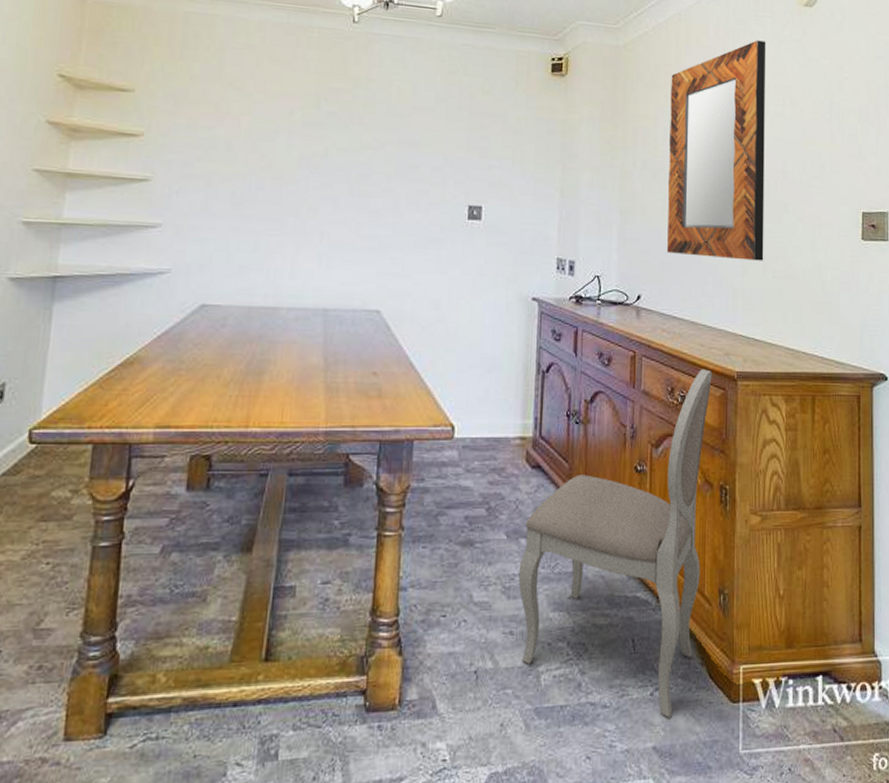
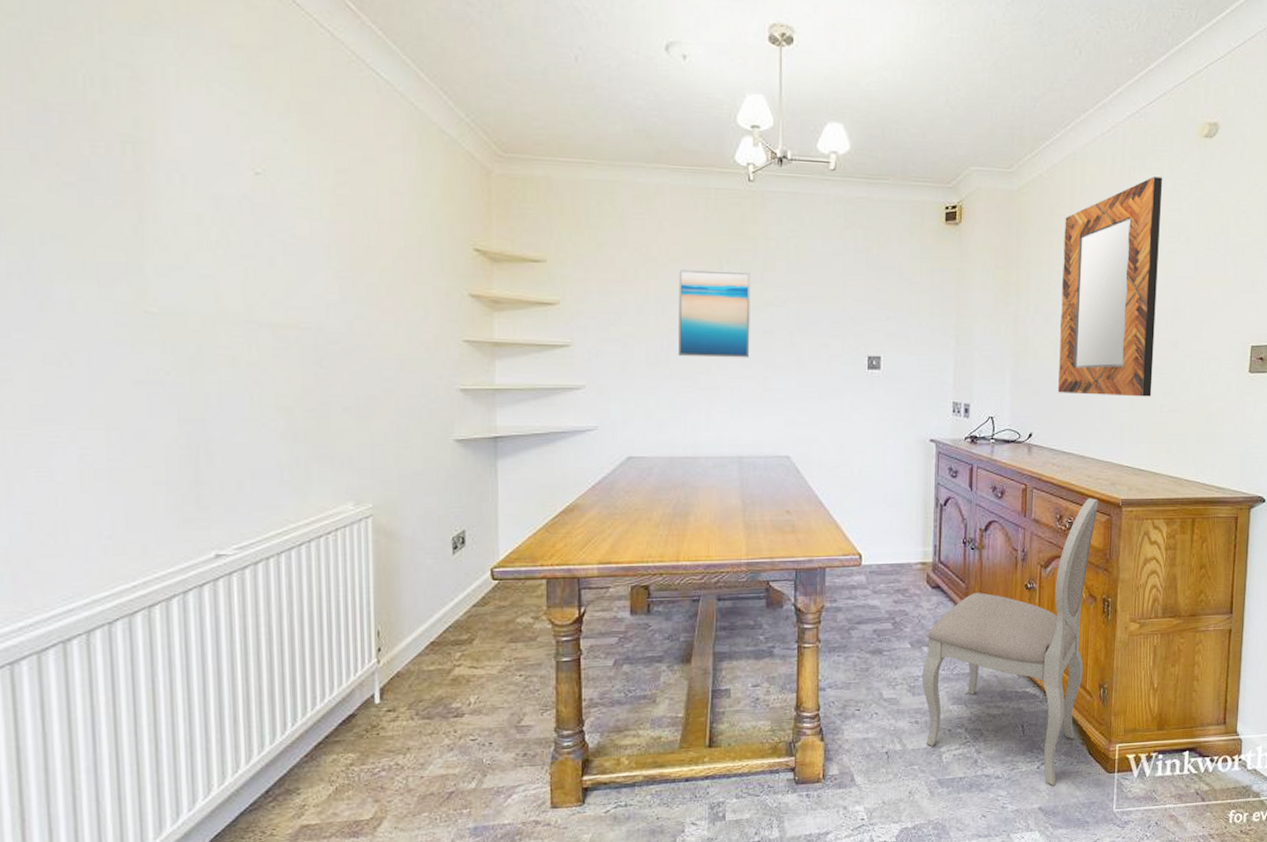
wall art: none [267,105,350,202] -> present [679,268,751,358]

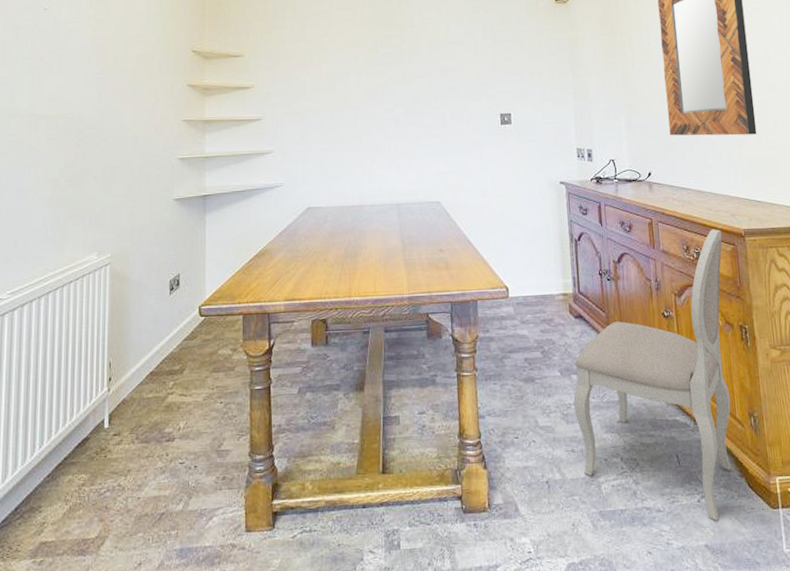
wall art: present [679,268,751,358] -> none [344,52,403,123]

